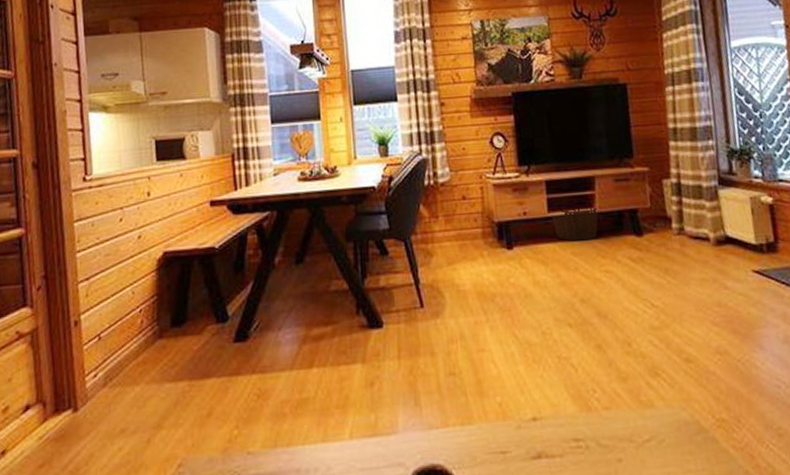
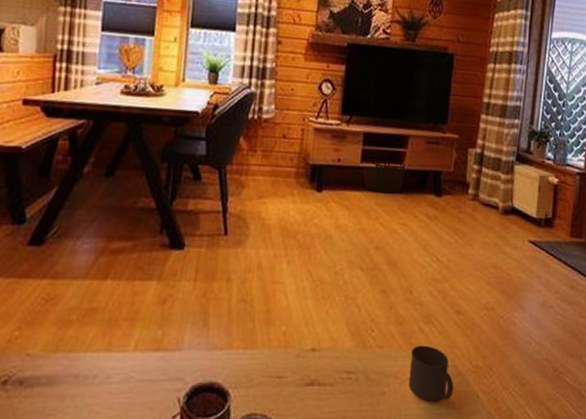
cup: none [642,401,700,467] -> present [409,345,454,403]

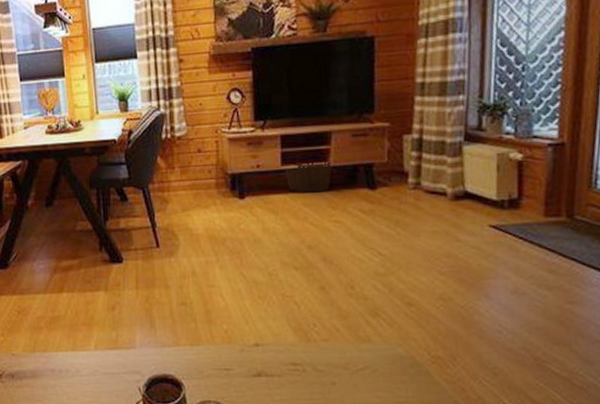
cup: present [409,345,454,403] -> none [359,337,412,392]

